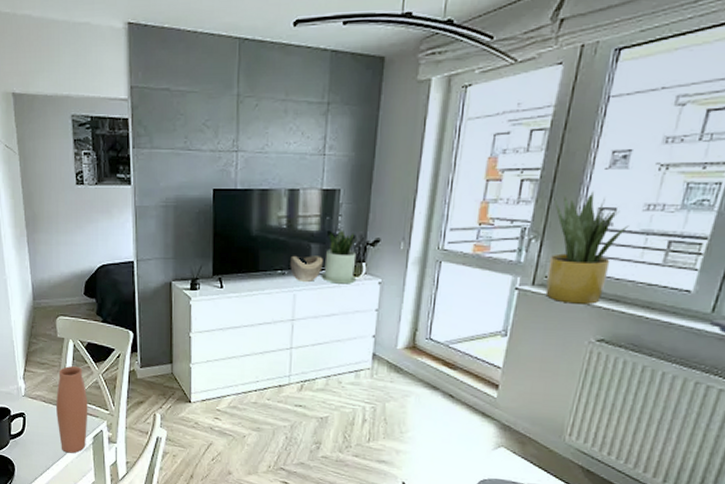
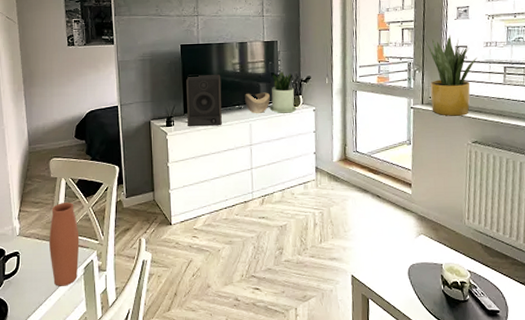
studio monitor: none [216,228,262,294] -> present [186,74,222,127]

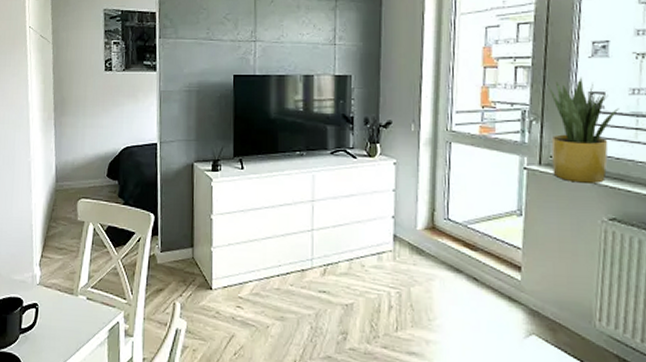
vase: present [49,201,80,286] -> none [71,250,106,349]
studio monitor: present [186,74,222,127] -> none [237,111,280,175]
decorative bowl: present [245,92,270,113] -> none [308,137,339,162]
planter: present [269,71,297,113] -> none [338,112,373,165]

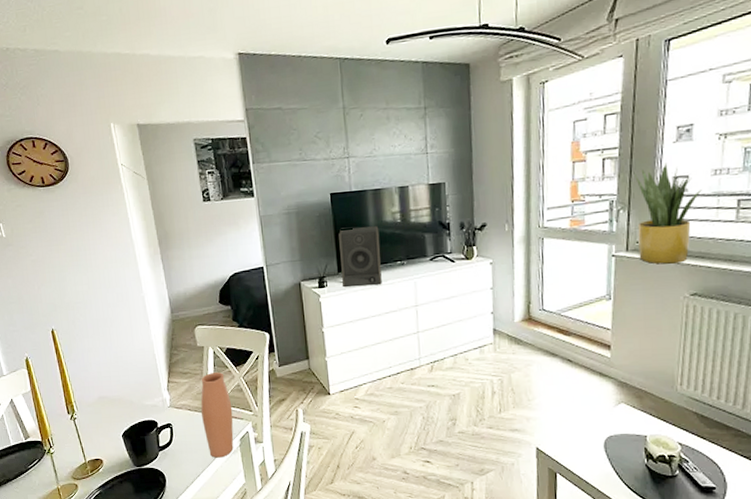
vase: none [71,250,106,349] -> present [200,371,234,458]
studio monitor: none [237,111,280,175] -> present [338,226,382,287]

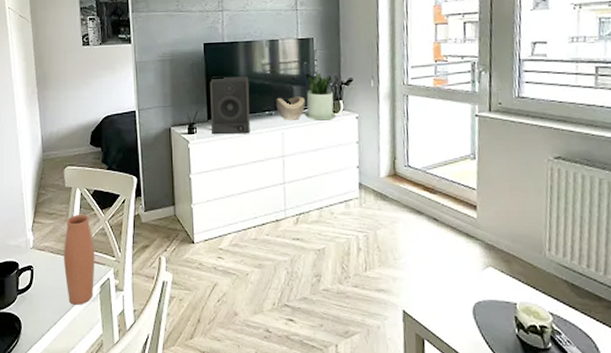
decorative bowl: none [407,244,438,269] -> present [276,96,305,120]
planter: none [437,218,470,268] -> present [304,72,337,121]
planter: present [633,163,702,264] -> none [493,29,560,126]

